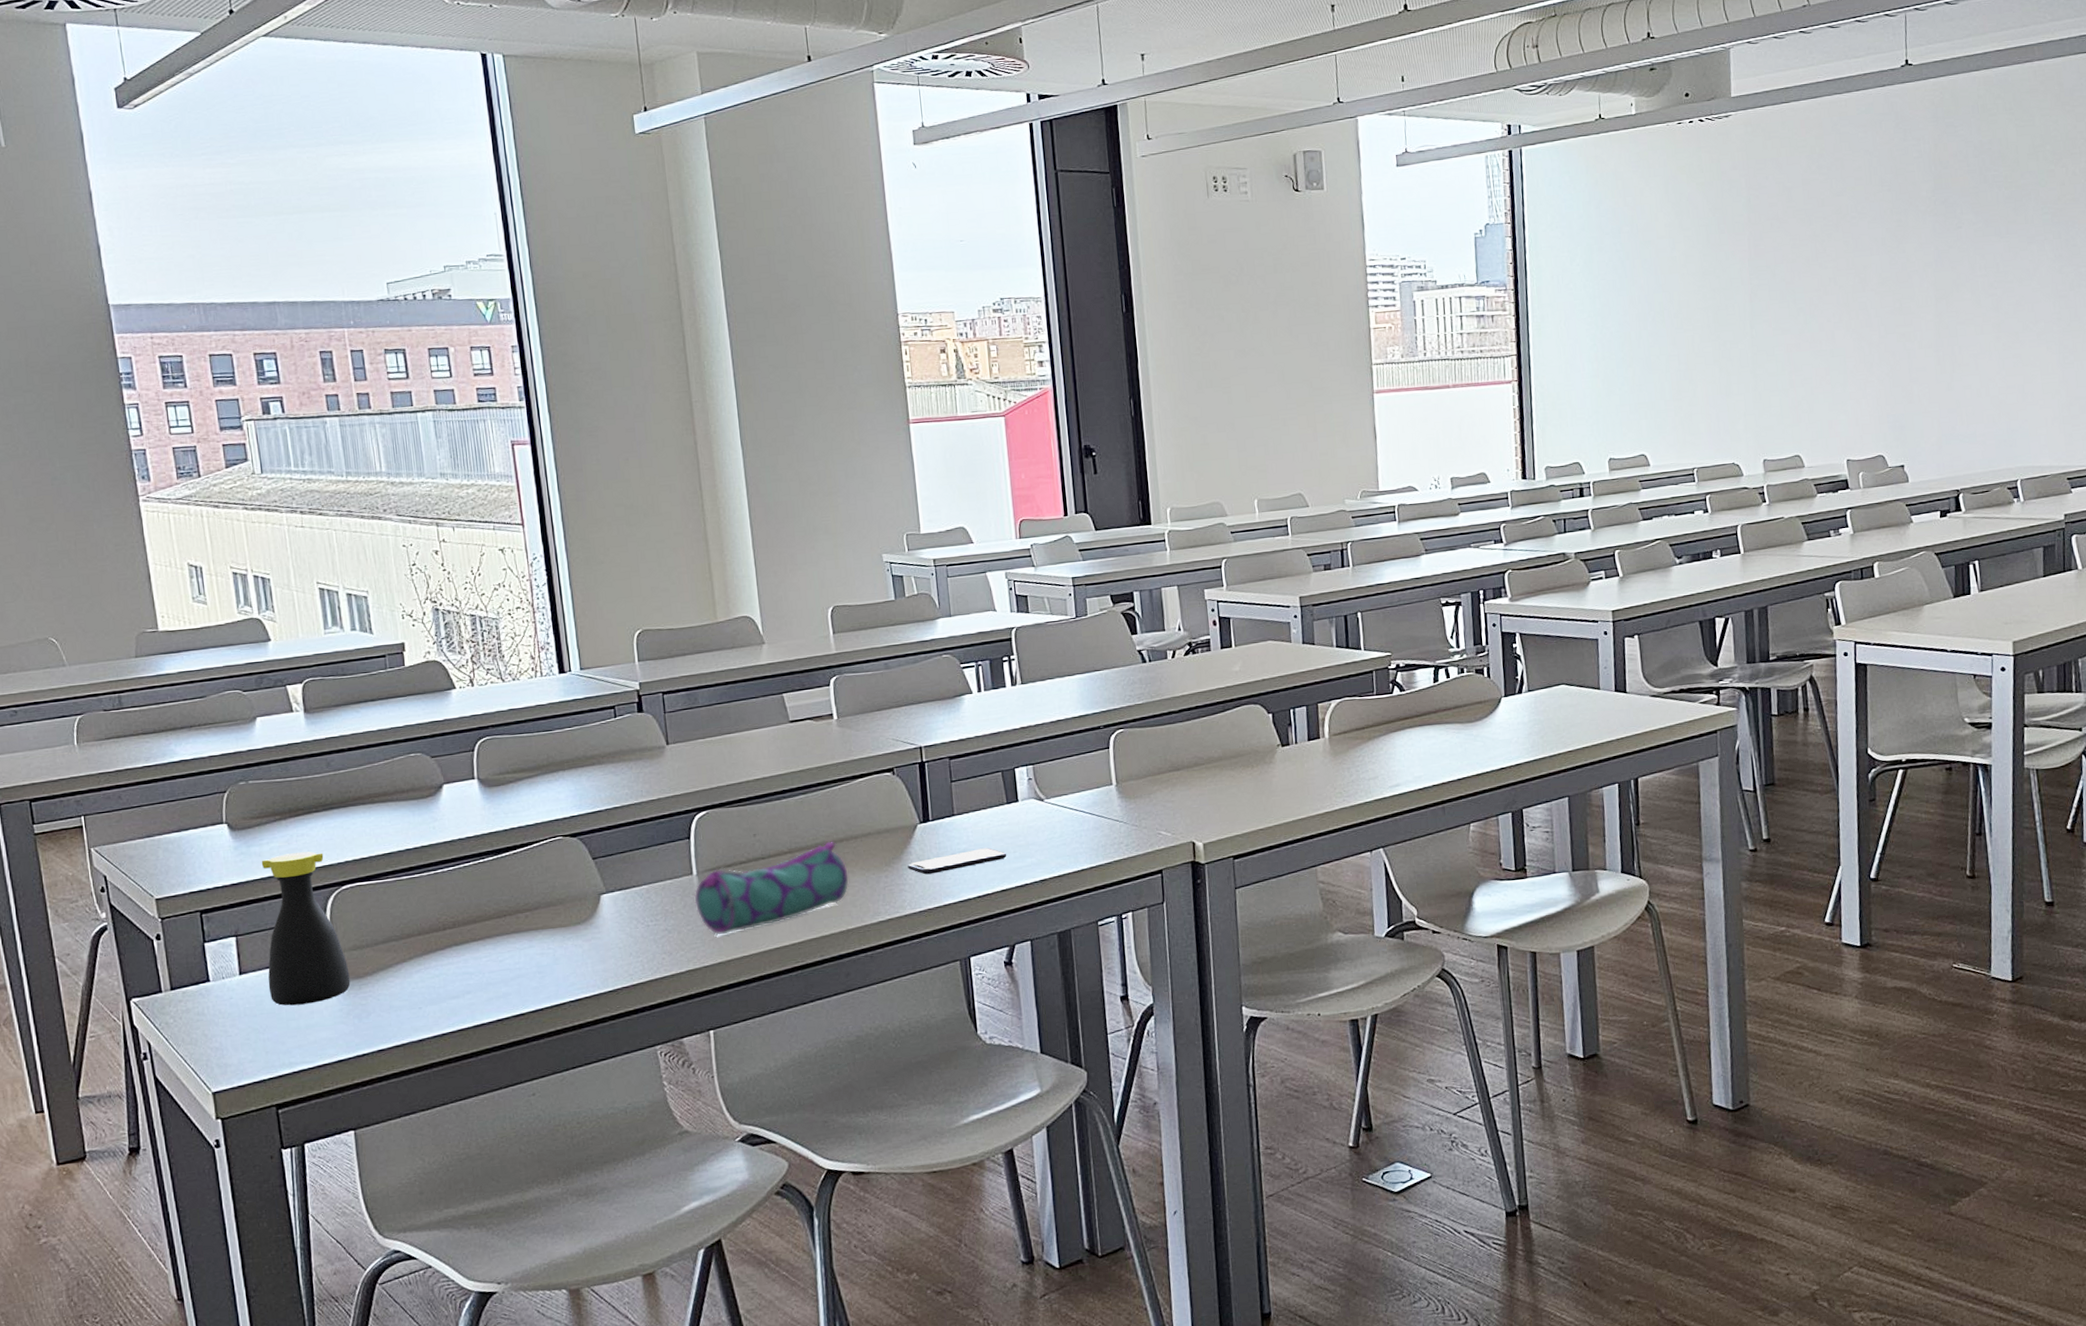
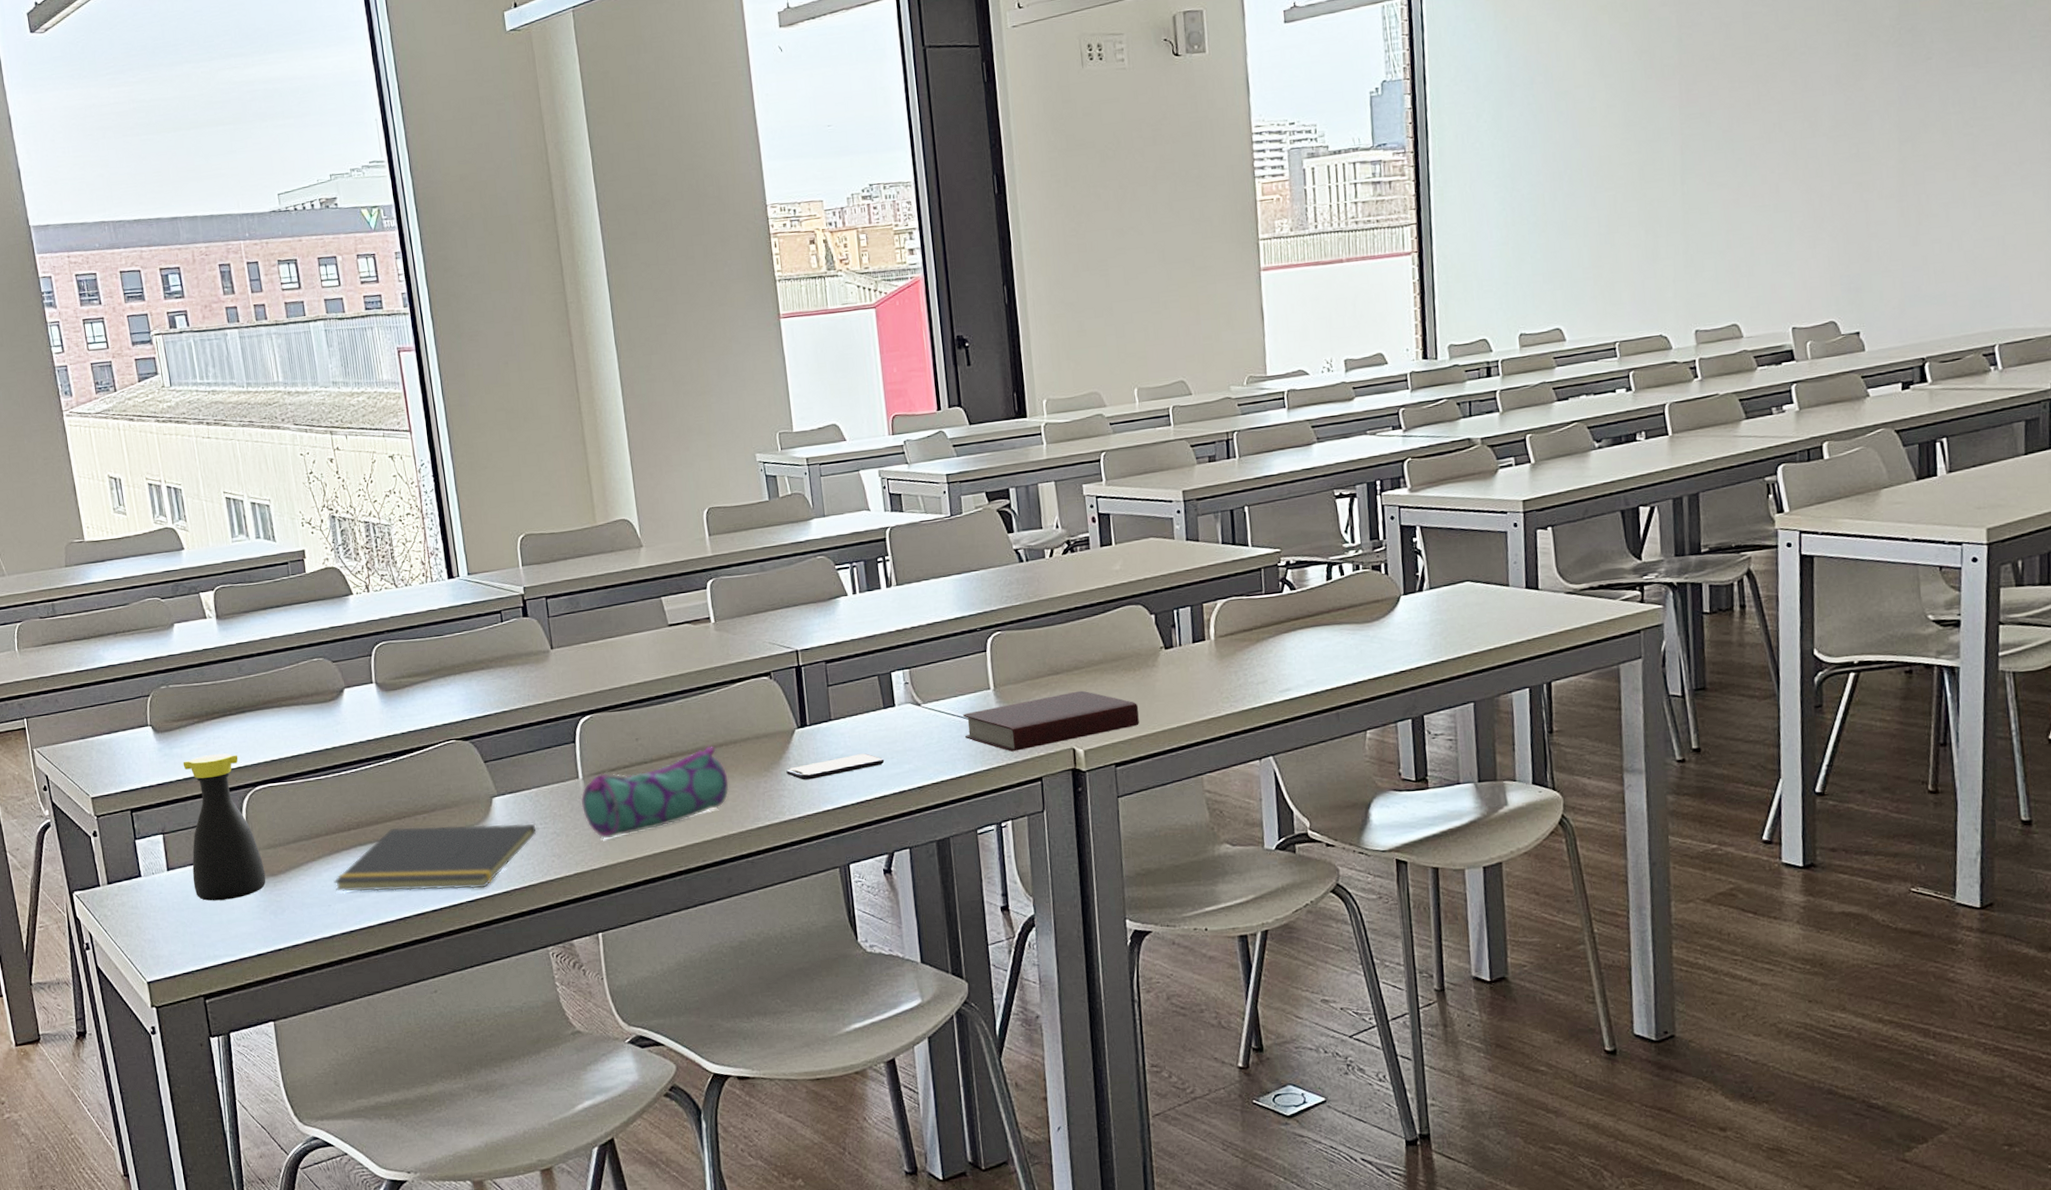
notepad: none [425,920,647,994] -> present [333,823,537,892]
book: none [1085,786,1257,845] -> present [963,690,1139,752]

